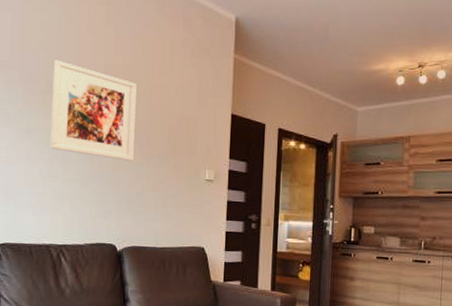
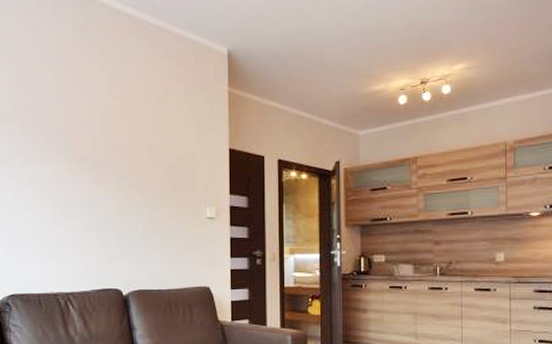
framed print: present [50,59,137,161] -> none [51,108,134,204]

